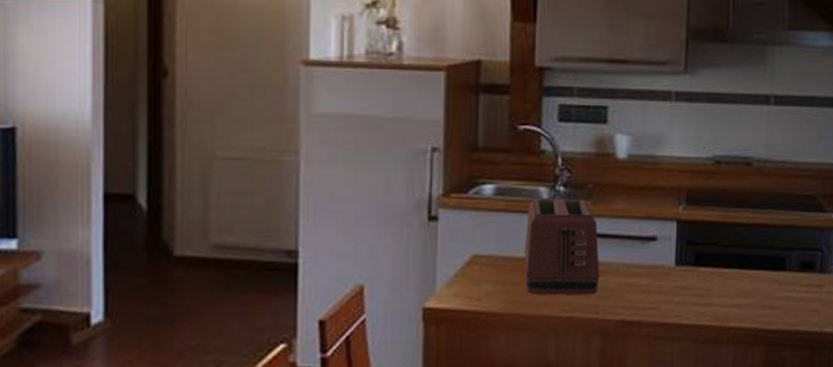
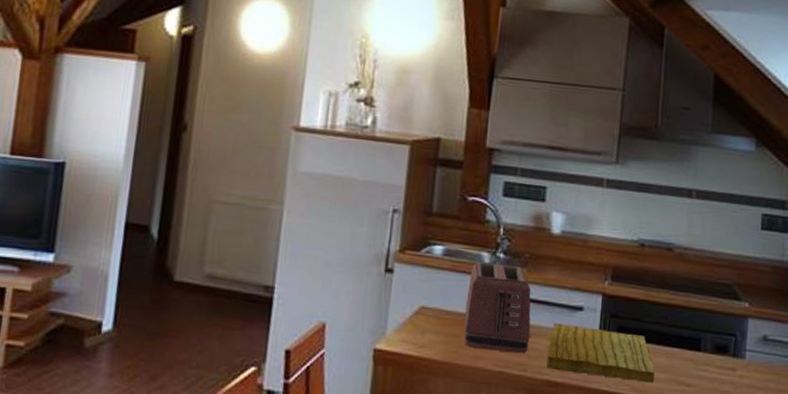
cutting board: none [620,256,738,311] -> present [546,322,655,384]

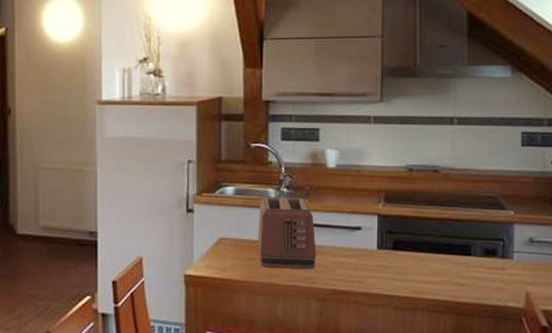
cutting board: present [546,322,655,384] -> none [333,242,430,286]

